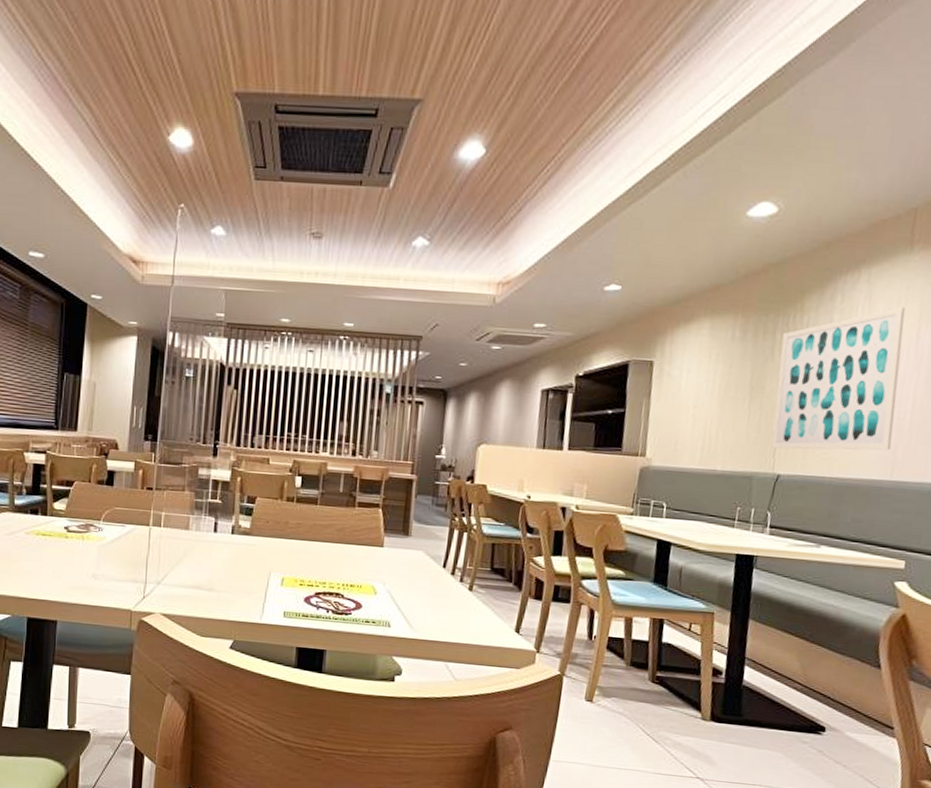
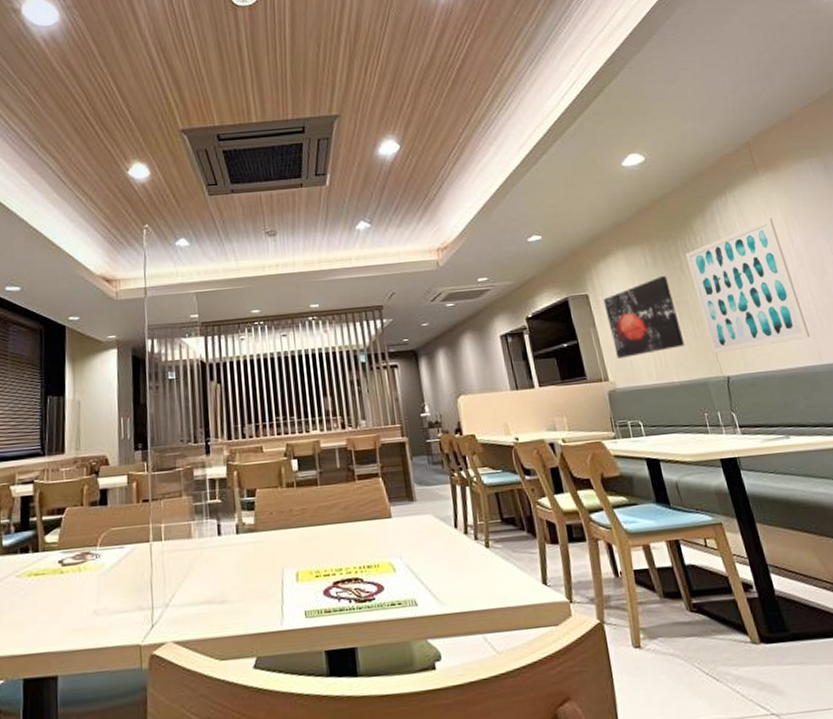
wall art: none [663,355,751,437] -> present [603,276,685,358]

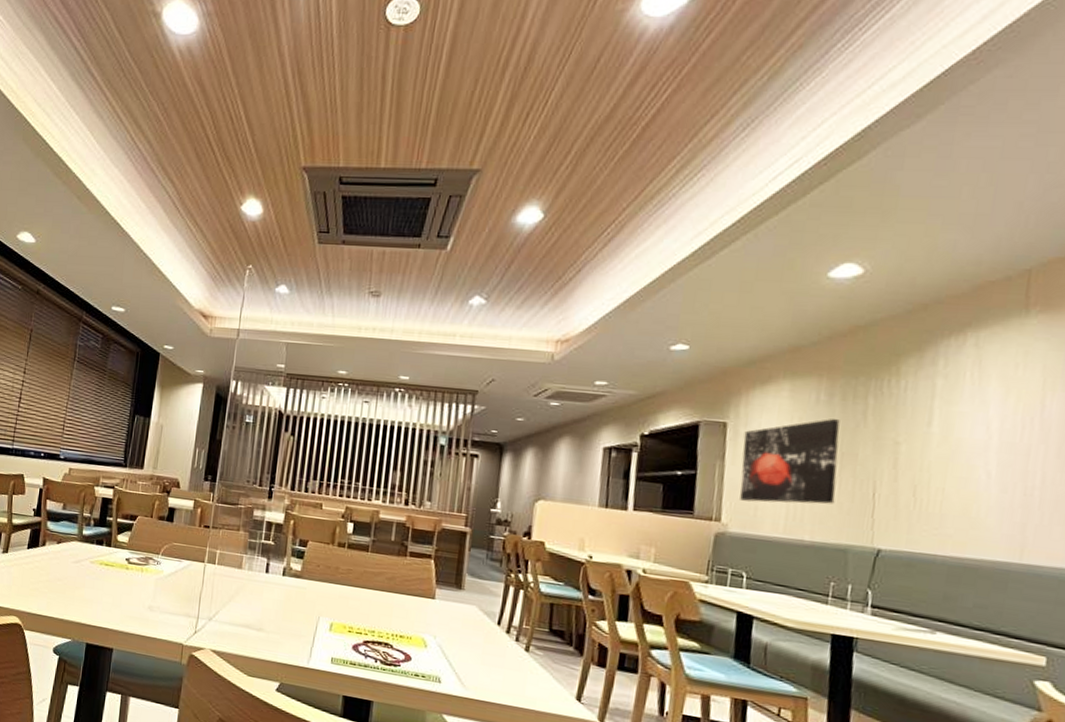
wall art: present [685,217,811,353] -> none [868,373,1025,530]

